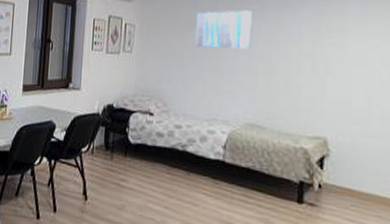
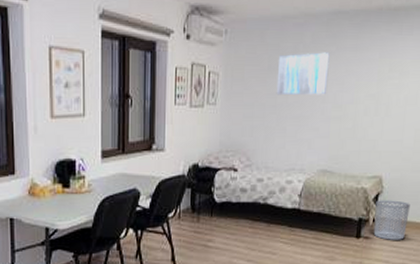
waste bin: none [320,164,369,215] -> present [373,200,410,240]

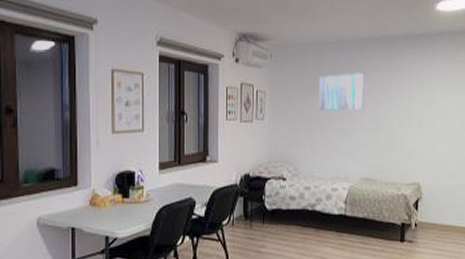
waste bin: present [373,200,410,240] -> none [416,205,448,243]

